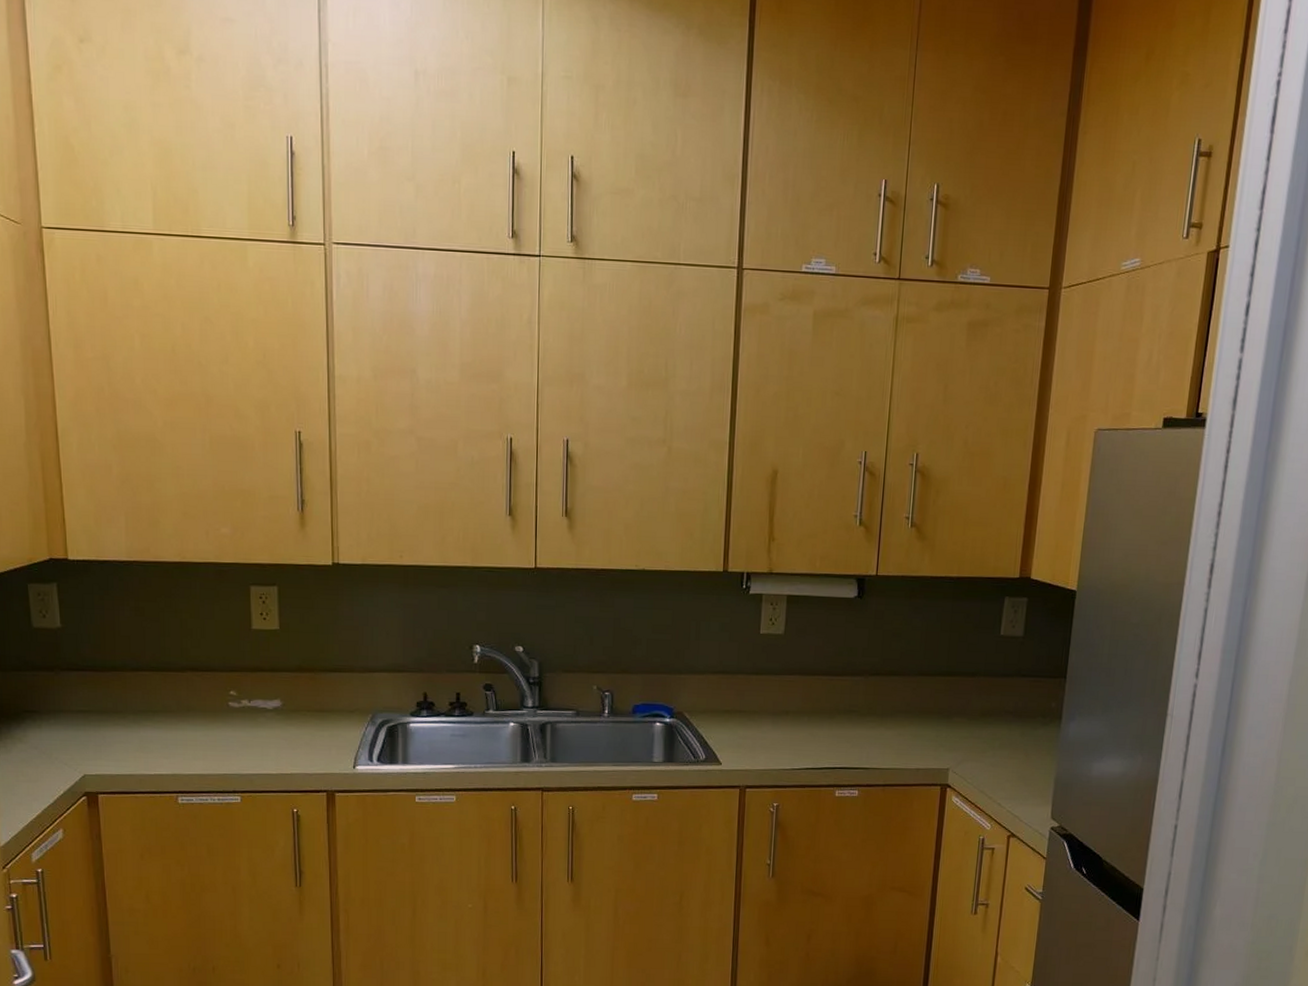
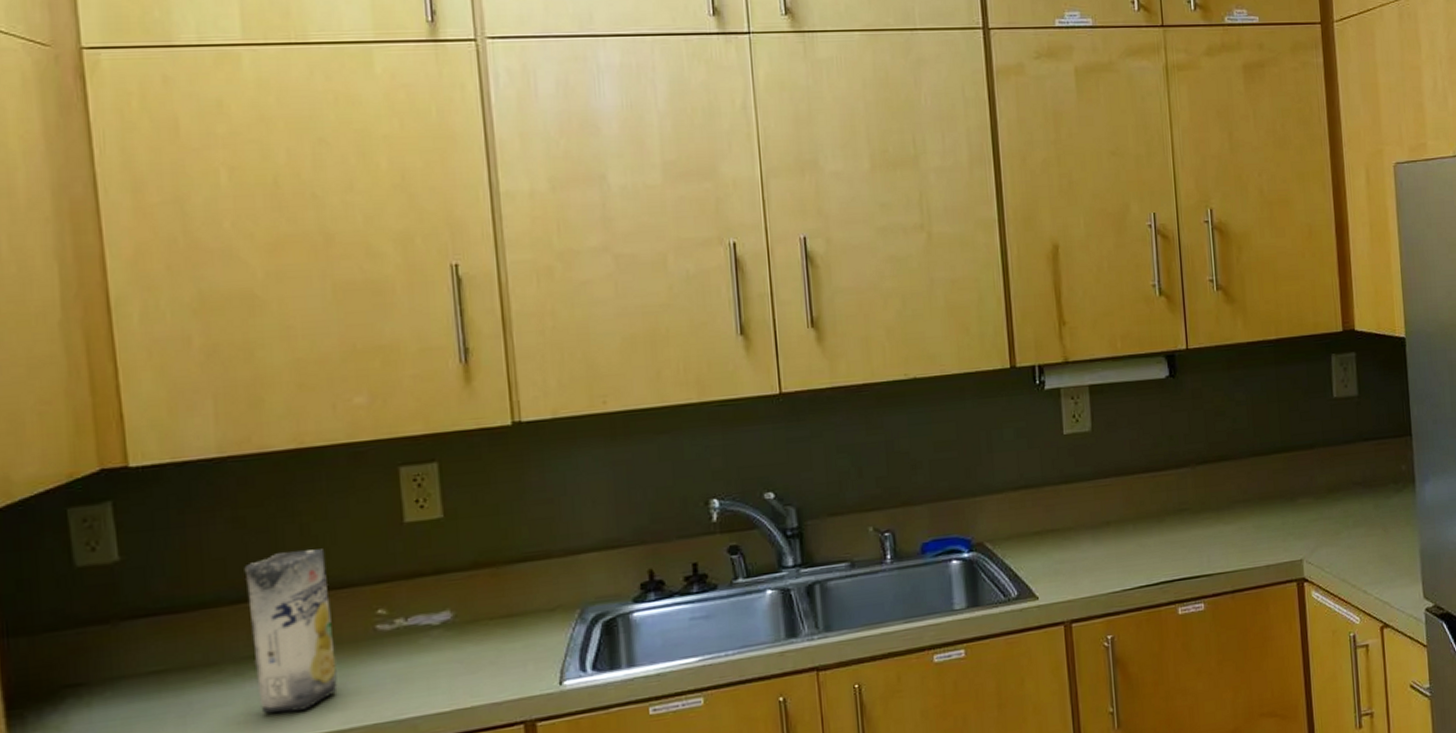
juice carton: none [142,638,201,755] -> present [244,549,338,715]

